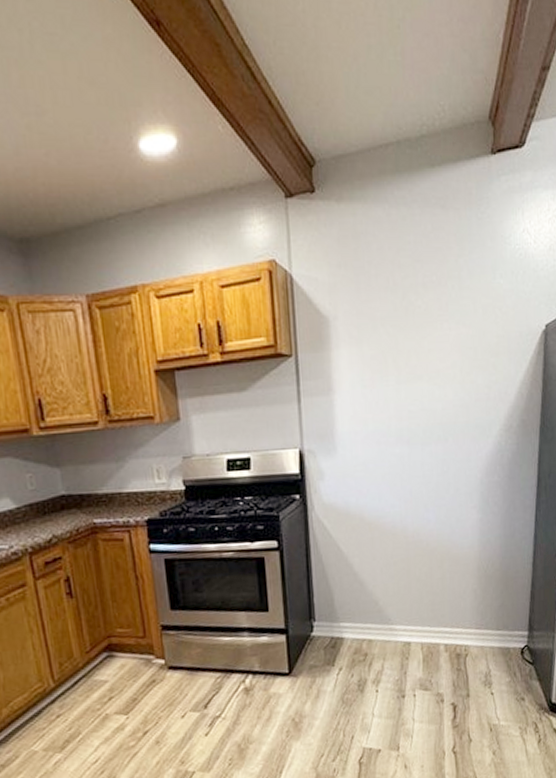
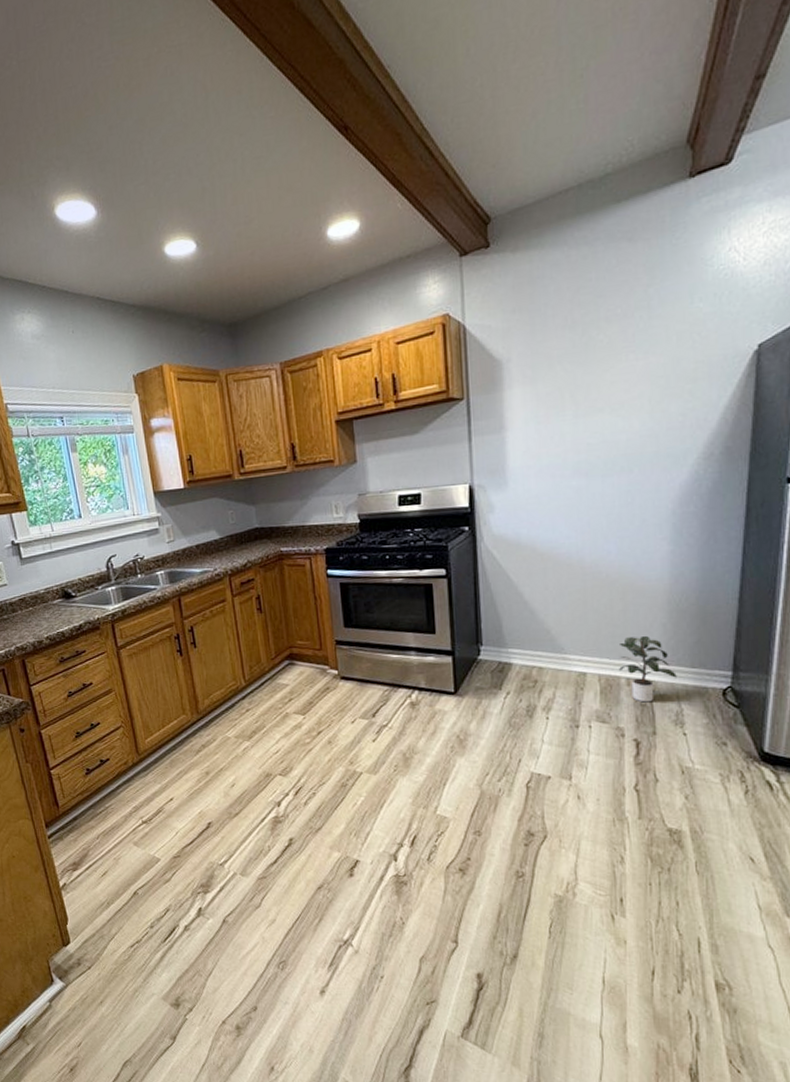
potted plant: none [438,603,485,667] -> present [619,636,677,703]

